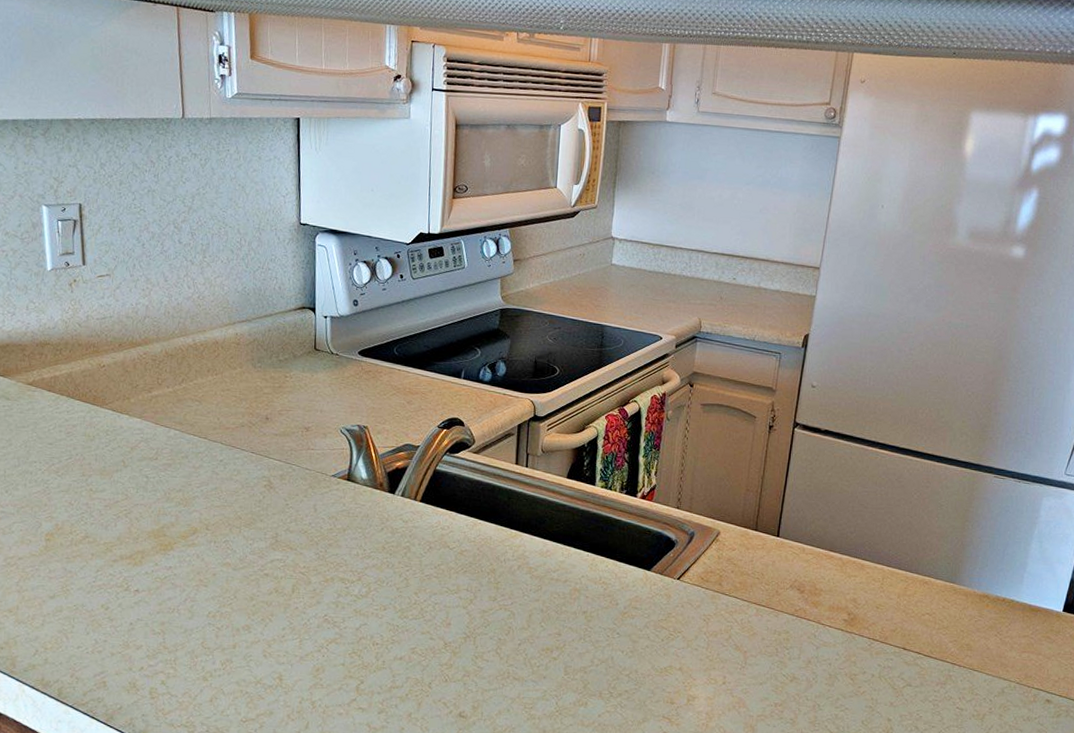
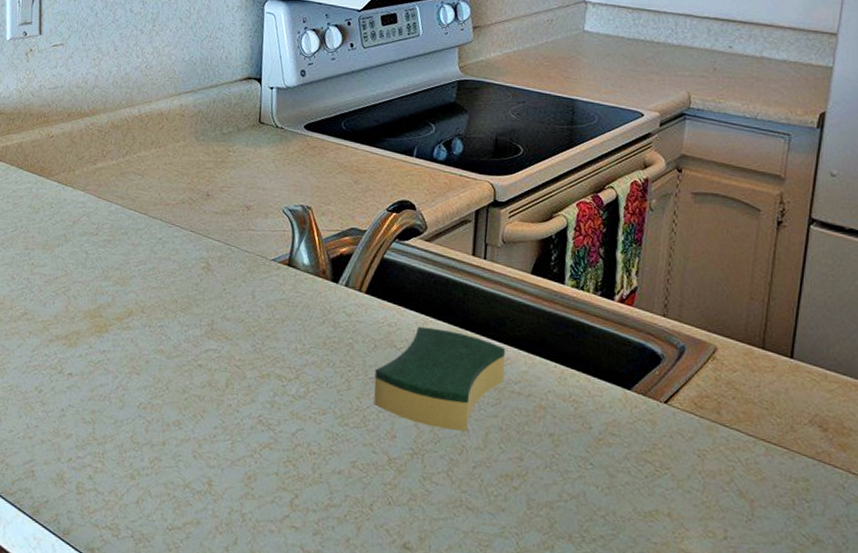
sponge: none [430,528,546,615] -> present [374,326,506,432]

